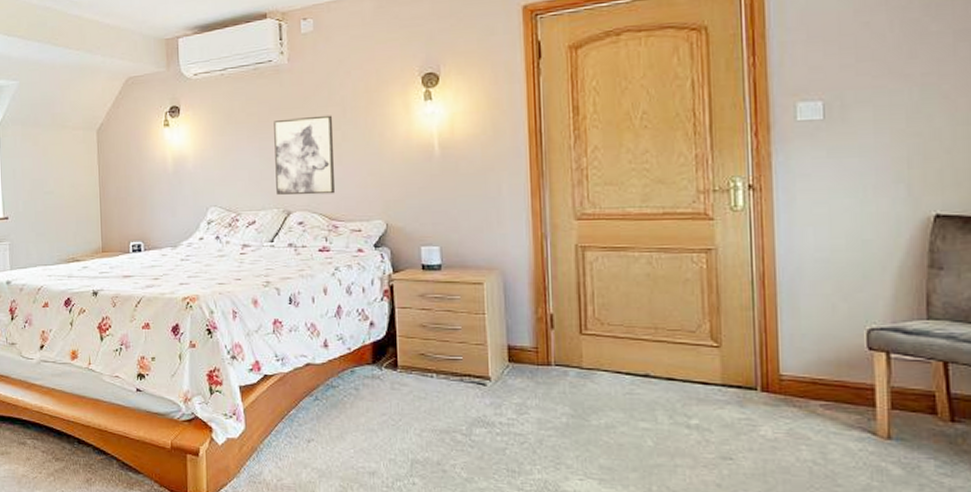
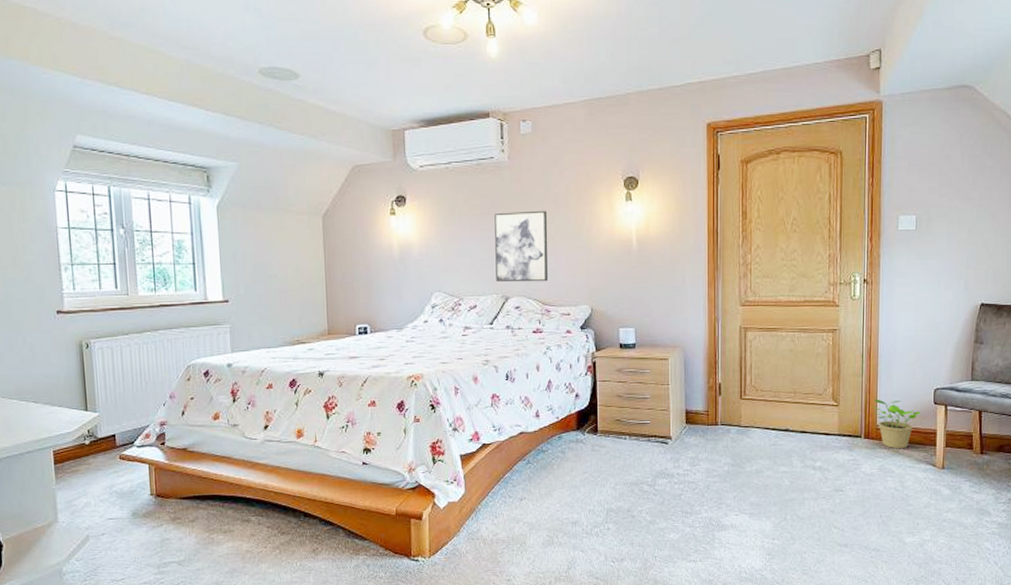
potted plant: none [769,340,847,409] -> present [871,399,921,449]

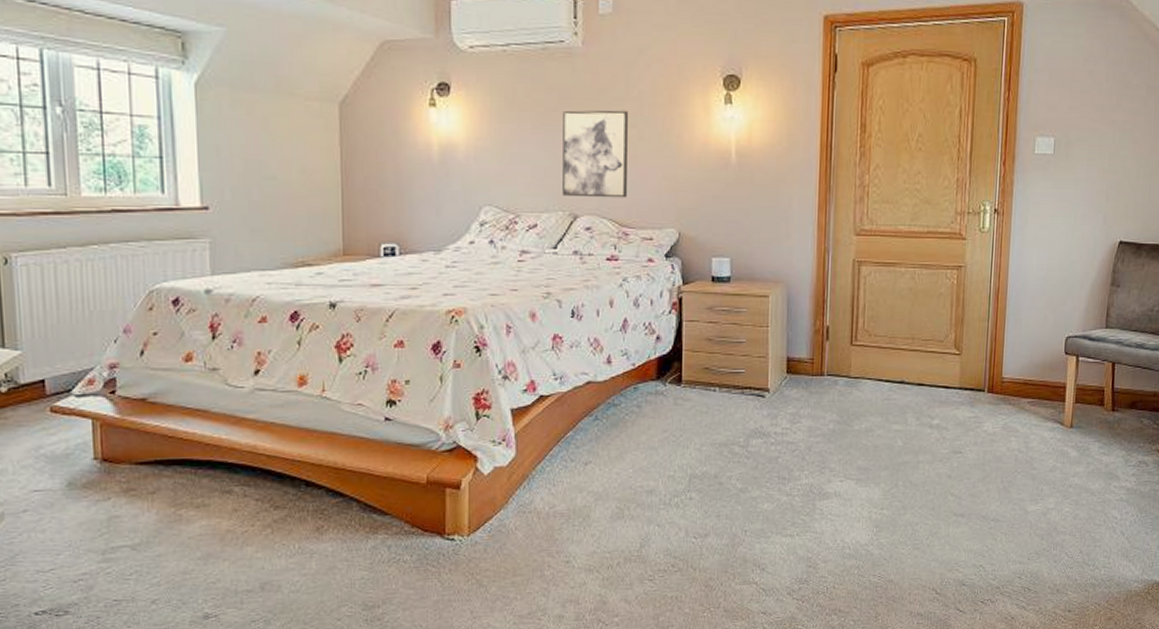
potted plant: present [871,399,921,449] -> none [997,347,1050,405]

